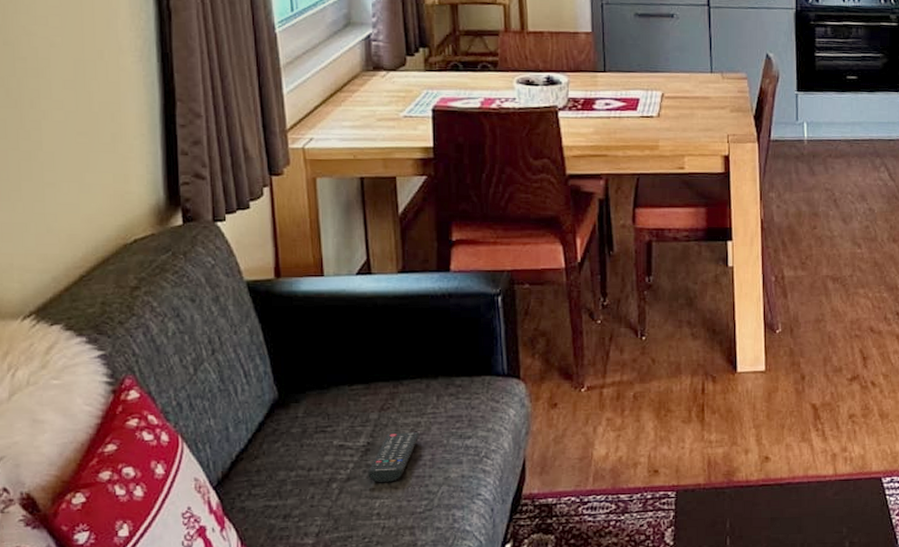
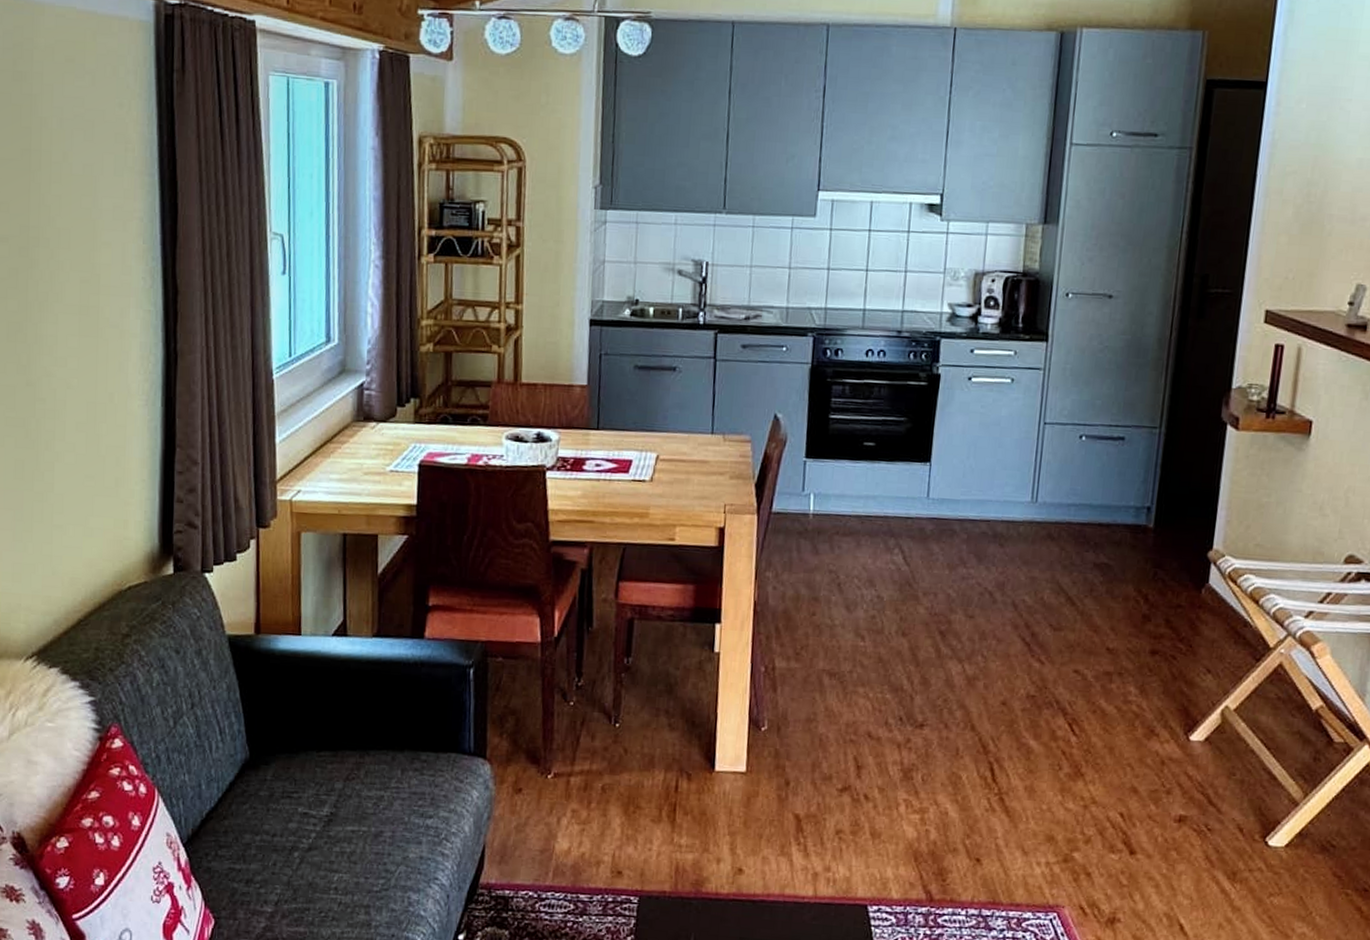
remote control: present [368,432,420,483] -> none [329,805,382,857]

